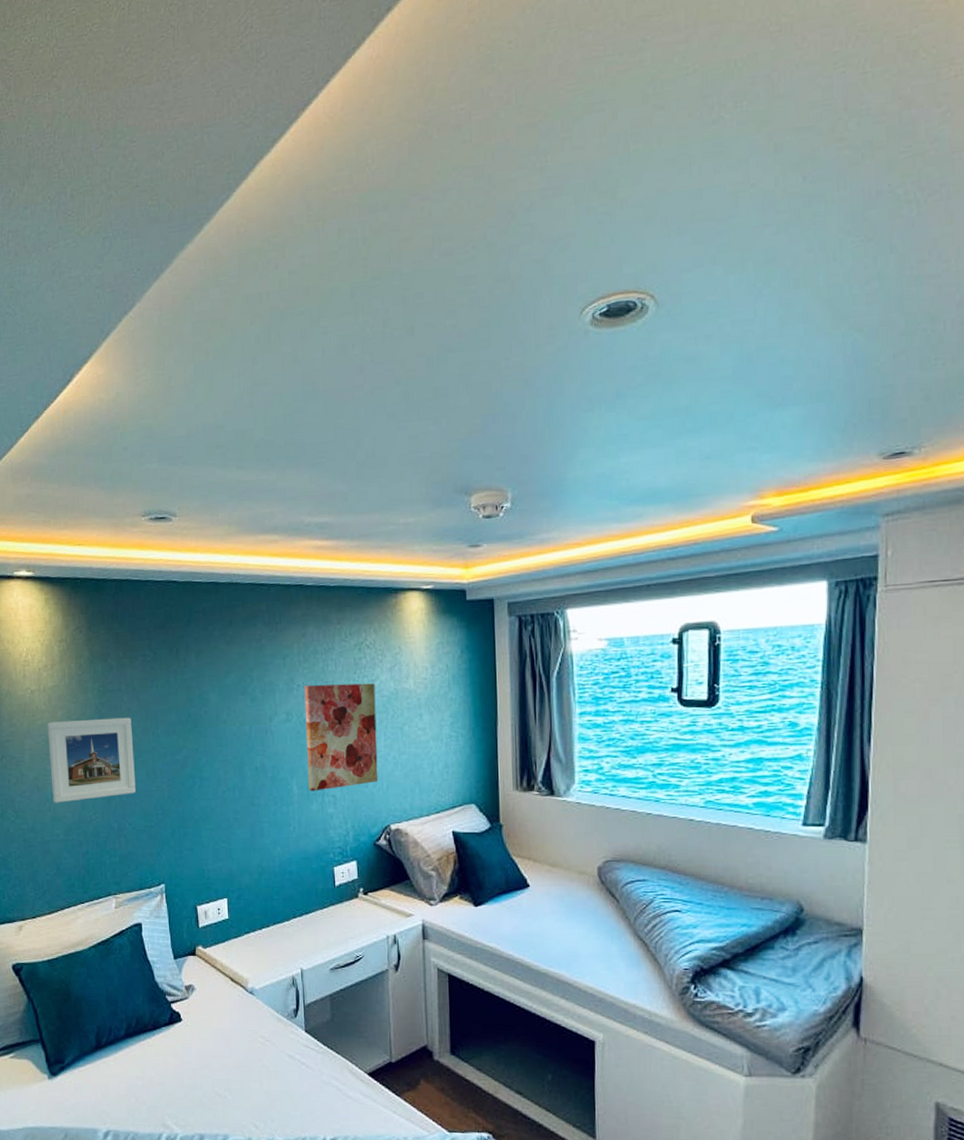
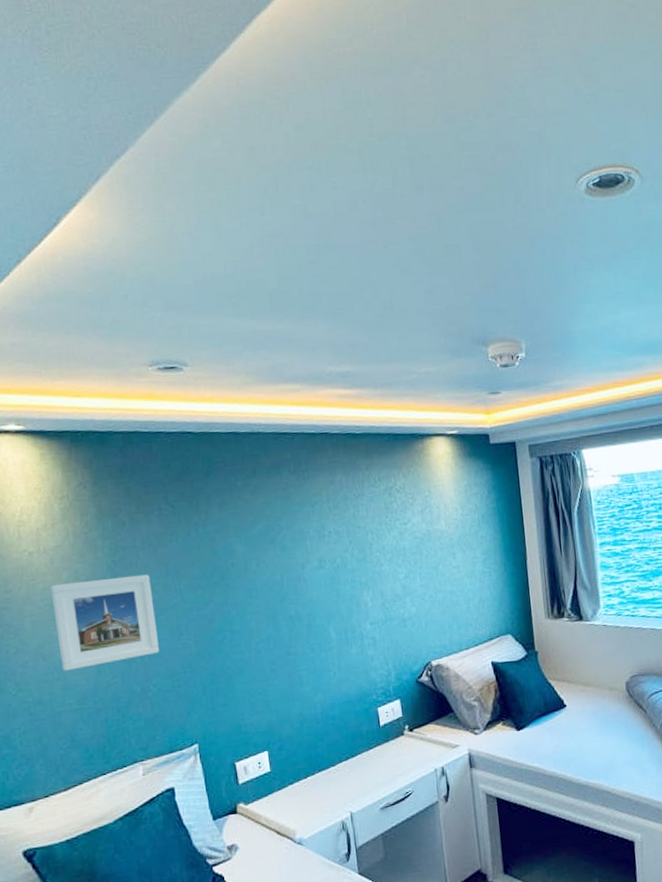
wall art: present [304,683,379,792] -> none [335,525,417,636]

